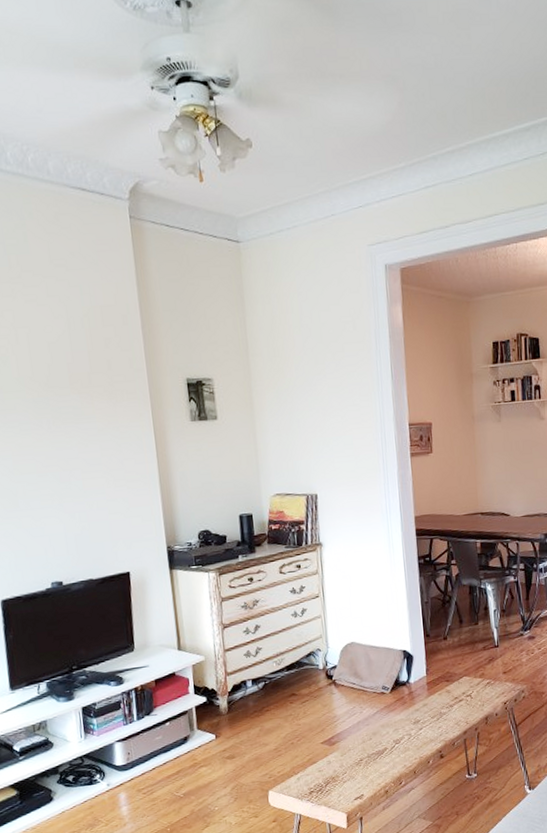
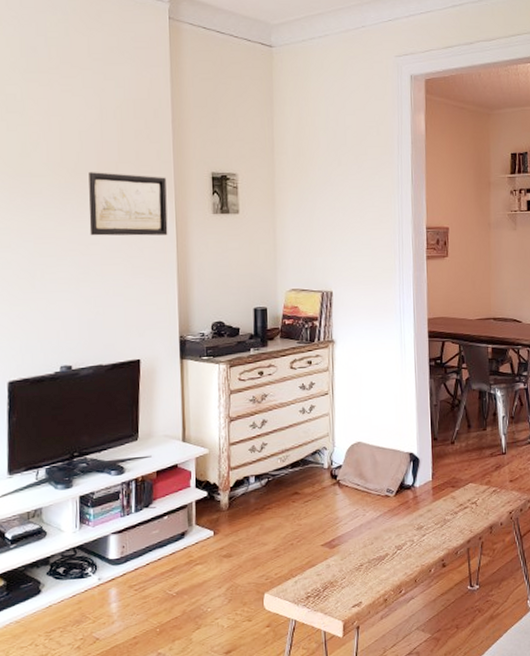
wall art: none [61,384,147,451] -> present [89,172,168,236]

